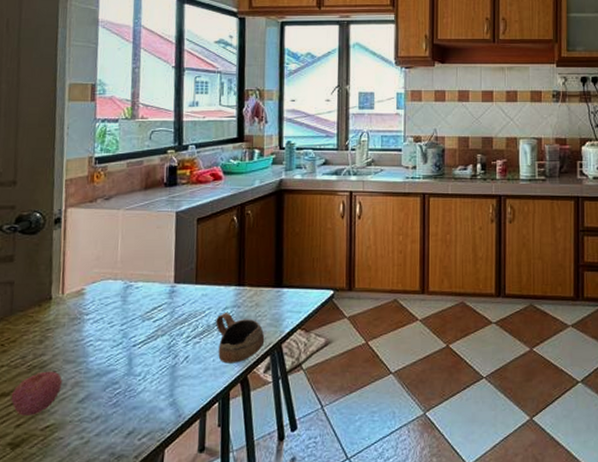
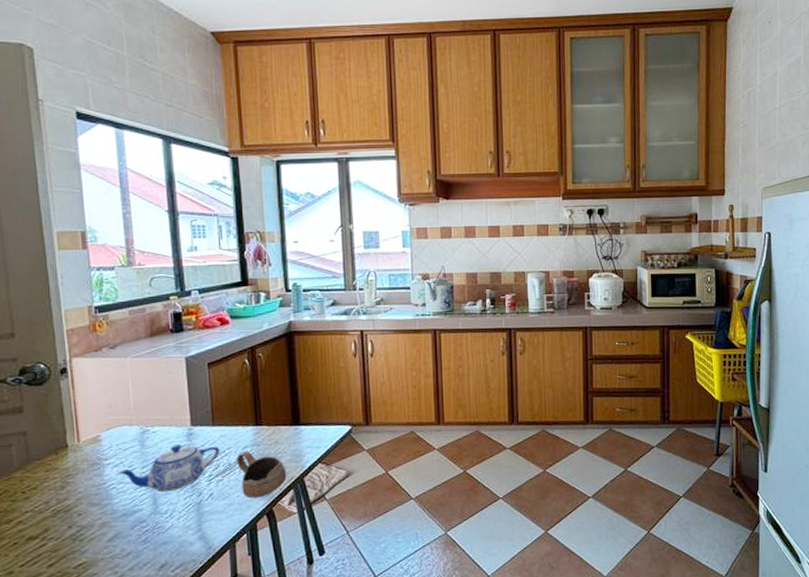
fruit: present [11,371,63,416] -> none [39,514,90,556]
teapot: none [96,302,201,352] -> present [117,444,220,492]

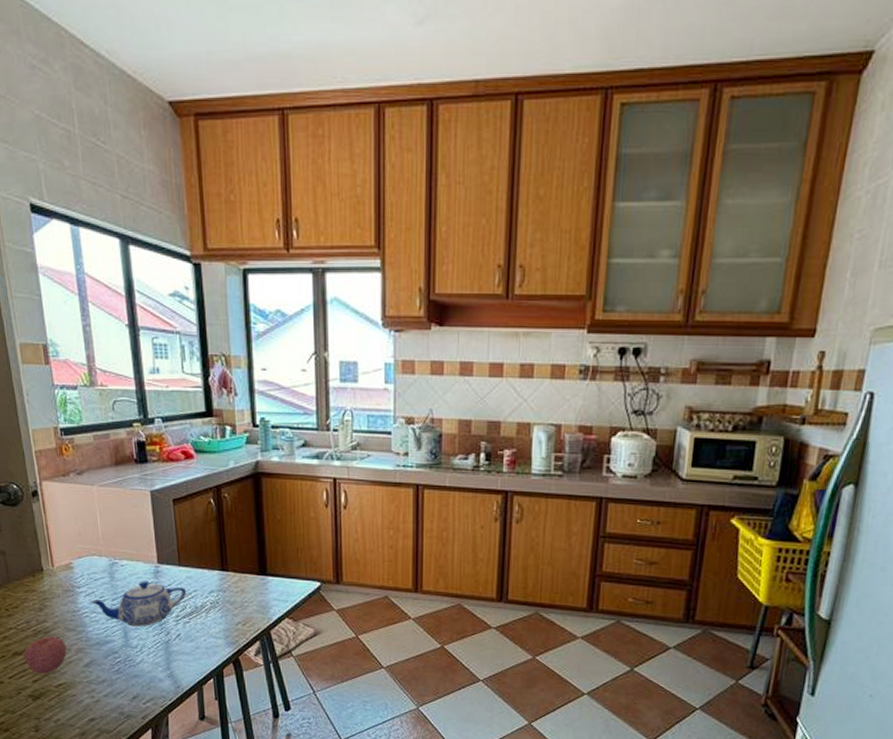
fruit: none [39,514,90,556] -> present [23,636,67,674]
cup: present [236,451,287,498] -> none [203,596,253,645]

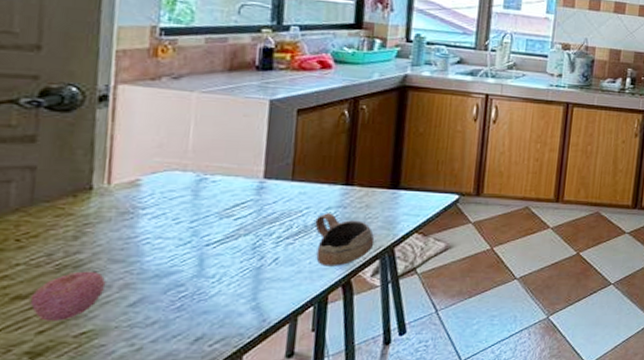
teapot: present [89,581,187,627] -> none [155,198,297,252]
cup: none [203,596,253,645] -> present [315,213,375,266]

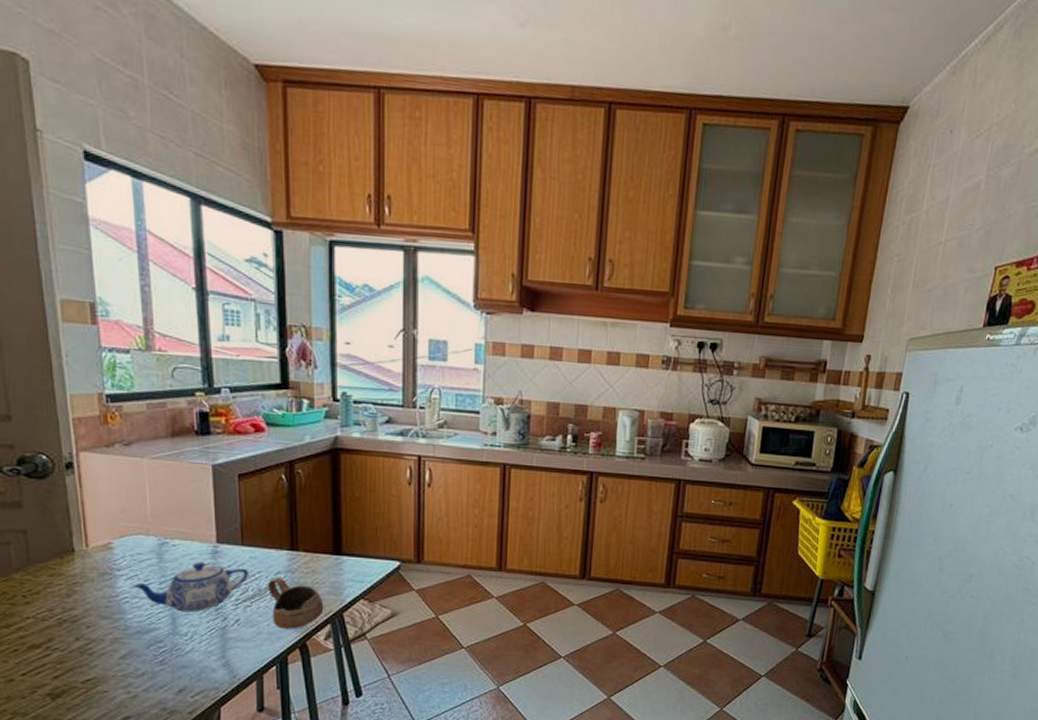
fruit: present [29,271,106,321] -> none [42,625,100,668]
teapot: none [155,198,297,252] -> present [131,562,250,613]

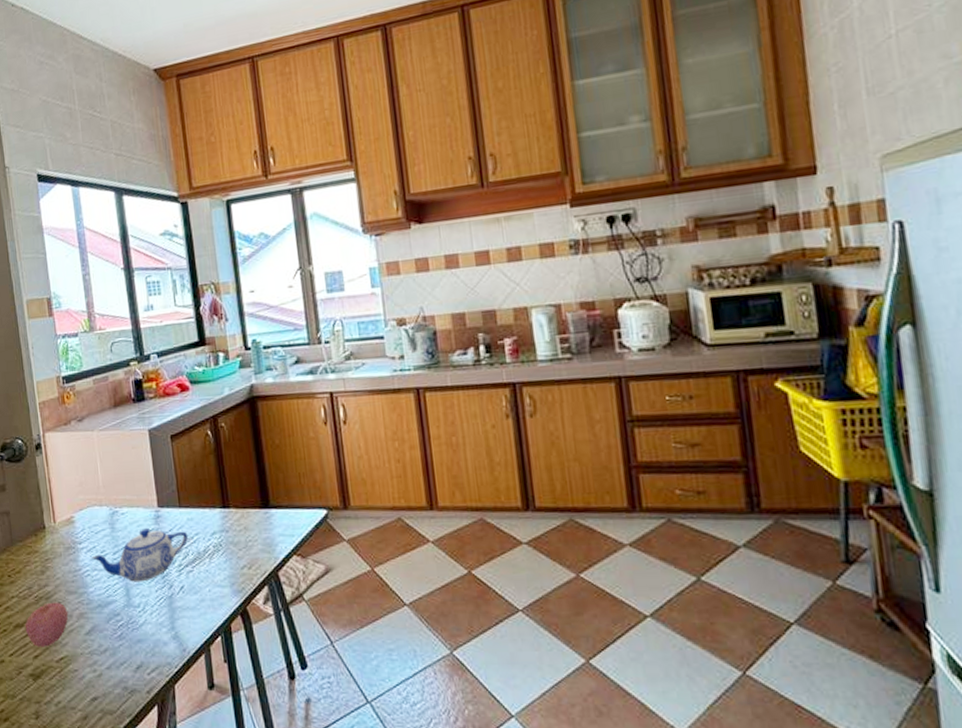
fruit: none [42,625,100,668] -> present [25,602,69,647]
cup: present [268,577,324,629] -> none [205,538,260,594]

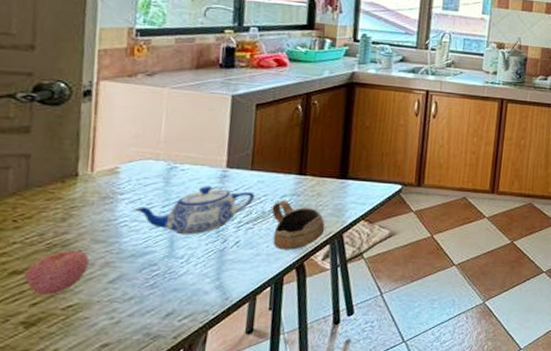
cup: none [205,538,260,594] -> present [271,200,325,250]

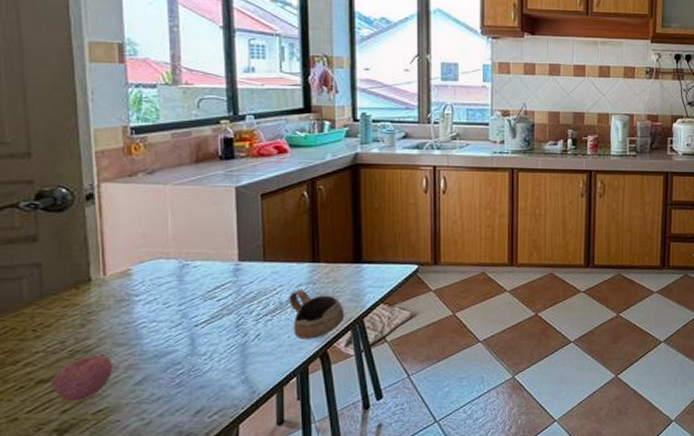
teapot: present [132,186,256,235] -> none [149,281,271,332]

